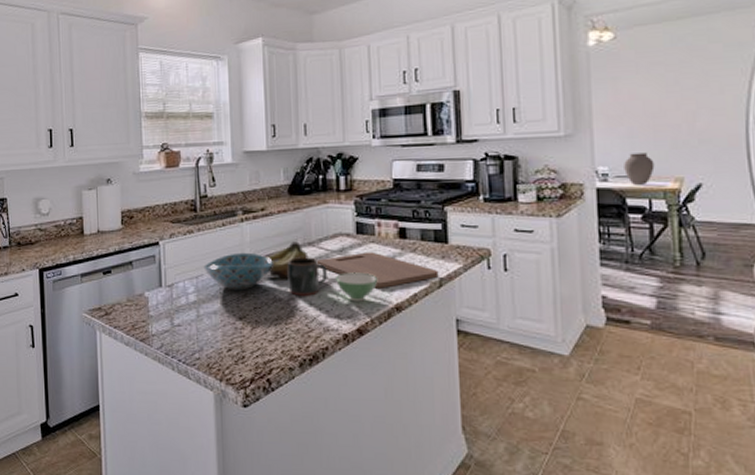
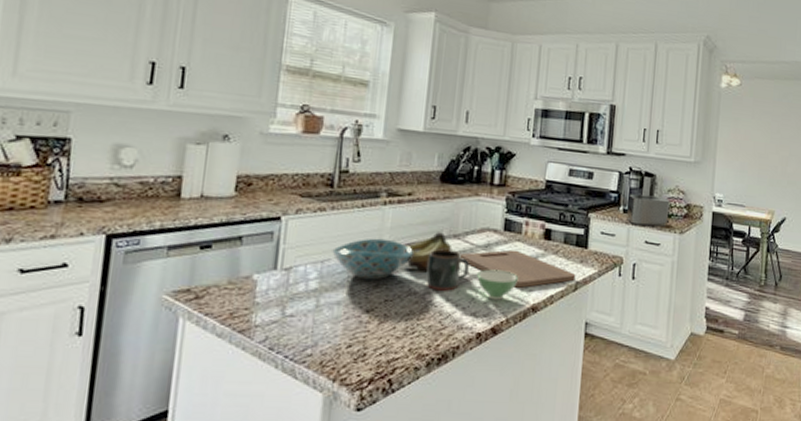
toaster: none [488,179,542,214] -> present [627,194,670,228]
vase: present [624,152,655,186] -> none [734,185,756,214]

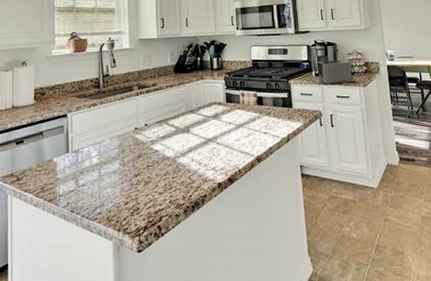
bowl: present [332,238,413,280] -> none [105,120,162,153]
fruit: present [405,232,453,271] -> none [156,110,190,141]
mug: present [426,249,469,291] -> none [174,122,205,154]
cutting board: present [459,249,576,288] -> none [196,116,287,145]
bowl: present [477,269,519,300] -> none [212,132,243,156]

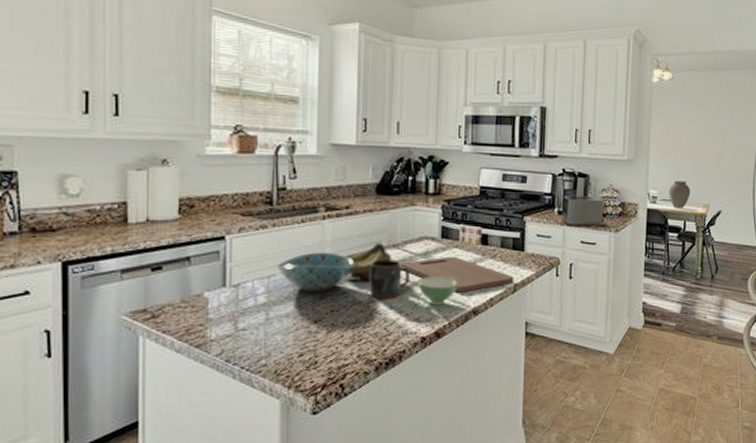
bowl: none [105,120,162,153] -> present [277,252,355,292]
fruit: none [156,110,190,141] -> present [347,243,392,281]
mug: none [174,122,205,154] -> present [369,259,410,299]
cutting board: none [196,116,287,145] -> present [399,256,514,292]
bowl: none [212,132,243,156] -> present [418,276,459,305]
vase: none [402,41,421,64] -> present [669,180,691,209]

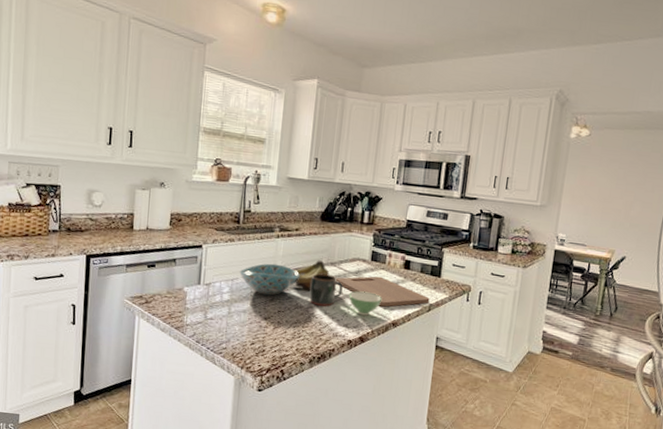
toaster: present [562,195,605,227] -> none [476,233,516,263]
vase: present [669,180,691,209] -> none [576,226,598,253]

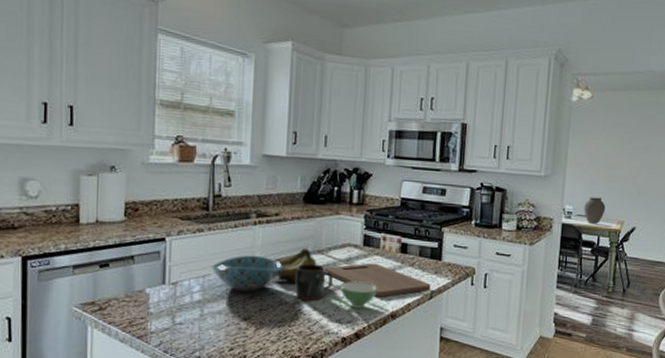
vase: none [576,226,598,253] -> present [584,197,606,225]

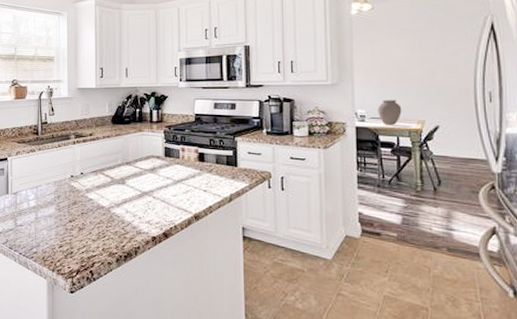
bowl: present [211,255,282,292] -> none [42,168,98,199]
fruit: present [275,248,317,284] -> none [92,161,126,191]
mug: present [295,263,333,301] -> none [109,174,141,205]
cutting board: present [324,263,431,297] -> none [132,171,229,201]
bowl: present [340,281,378,308] -> none [148,187,181,211]

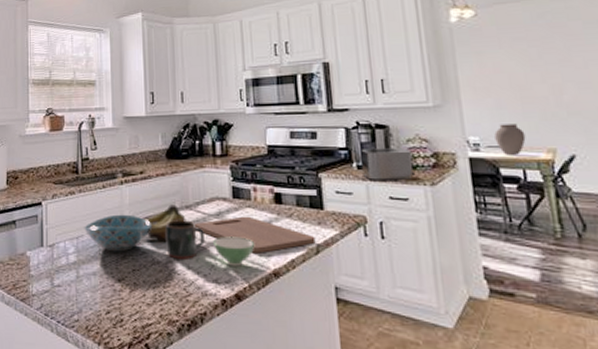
bowl: none [42,168,98,199] -> present [84,214,151,252]
fruit: none [92,161,126,191] -> present [144,204,186,241]
mug: none [109,174,141,205] -> present [165,220,205,259]
cutting board: none [132,171,229,201] -> present [194,216,316,253]
bowl: none [148,187,181,211] -> present [213,236,255,266]
toaster: none [270,118,313,145] -> present [361,148,416,182]

